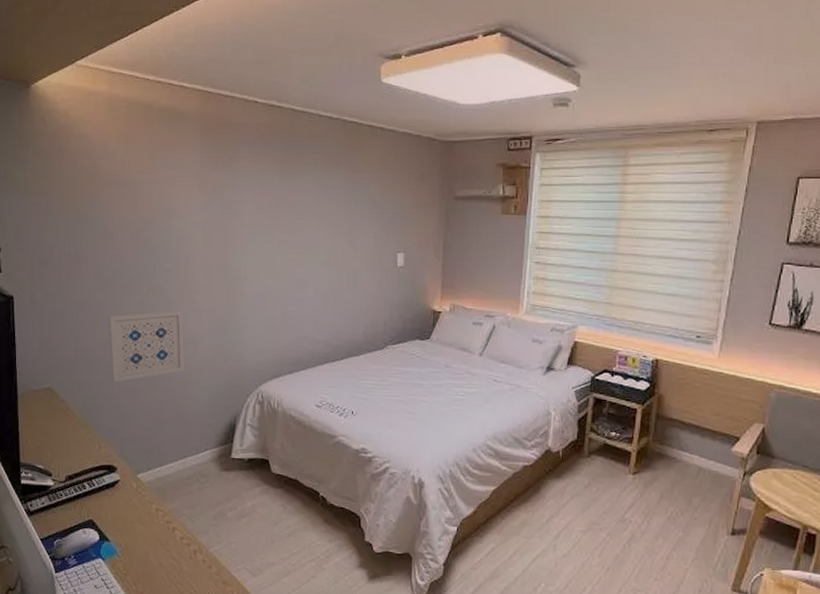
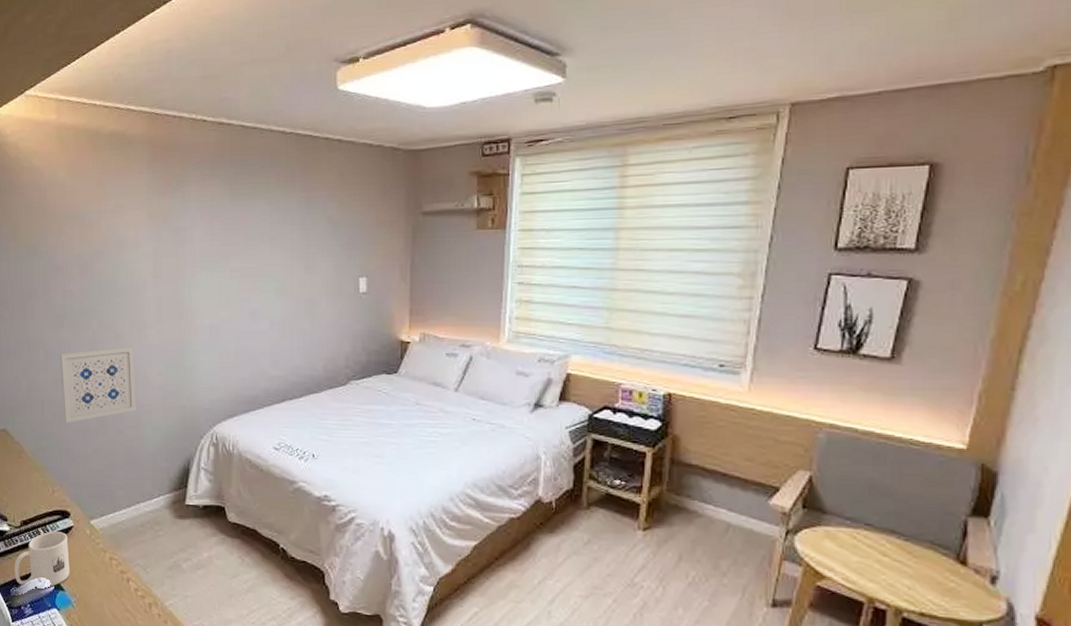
mug: none [59,485,115,538] -> present [15,531,70,587]

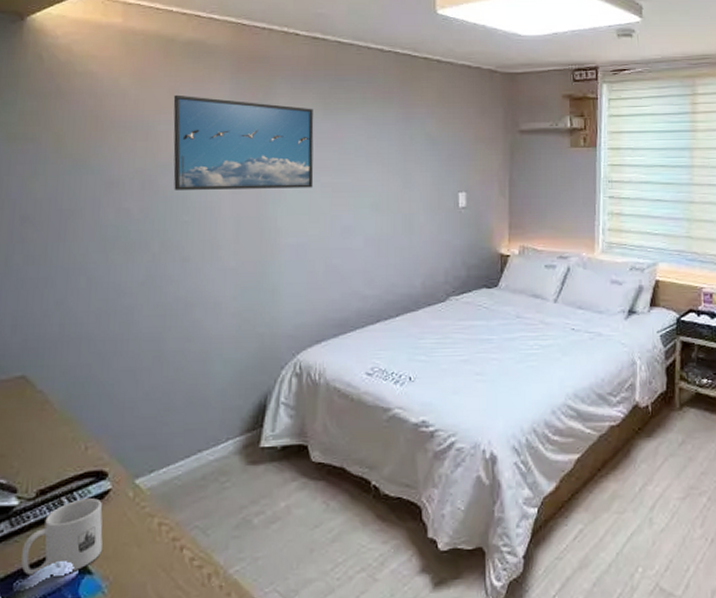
wall art: present [59,346,136,423] -> none [107,269,204,363]
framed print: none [101,185,223,274] -> present [173,94,314,190]

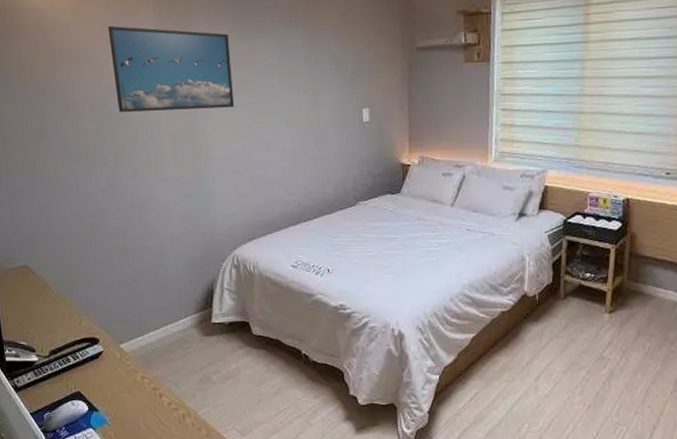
mug: present [21,498,103,576] -> none [46,357,103,410]

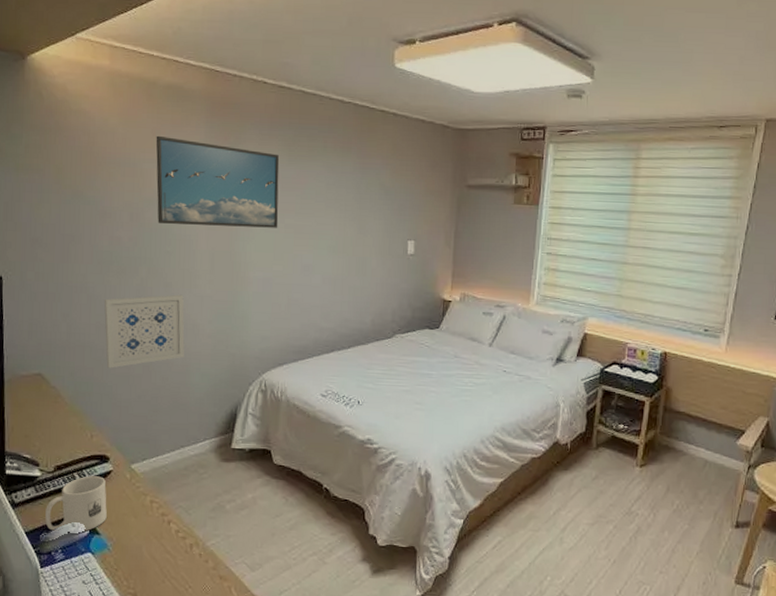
mug: none [46,357,103,410] -> present [45,476,107,531]
wall art: none [76,180,158,256] -> present [104,294,185,368]

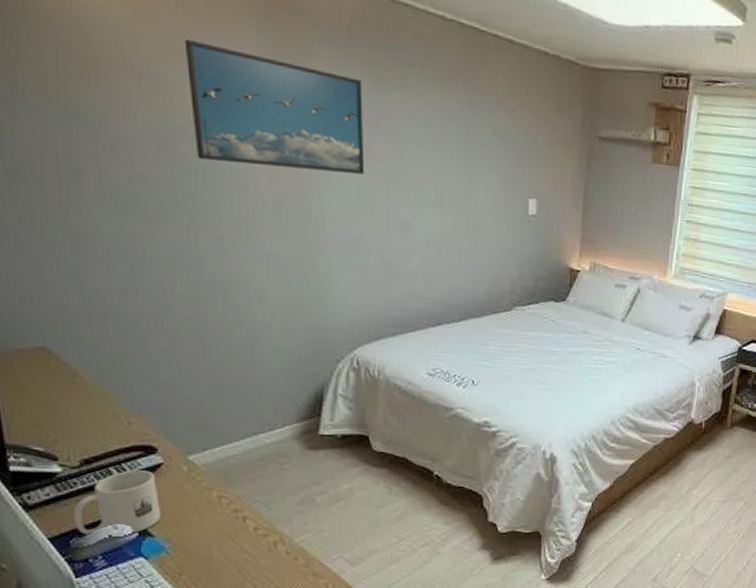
wall art: present [104,294,185,368] -> none [128,251,249,342]

